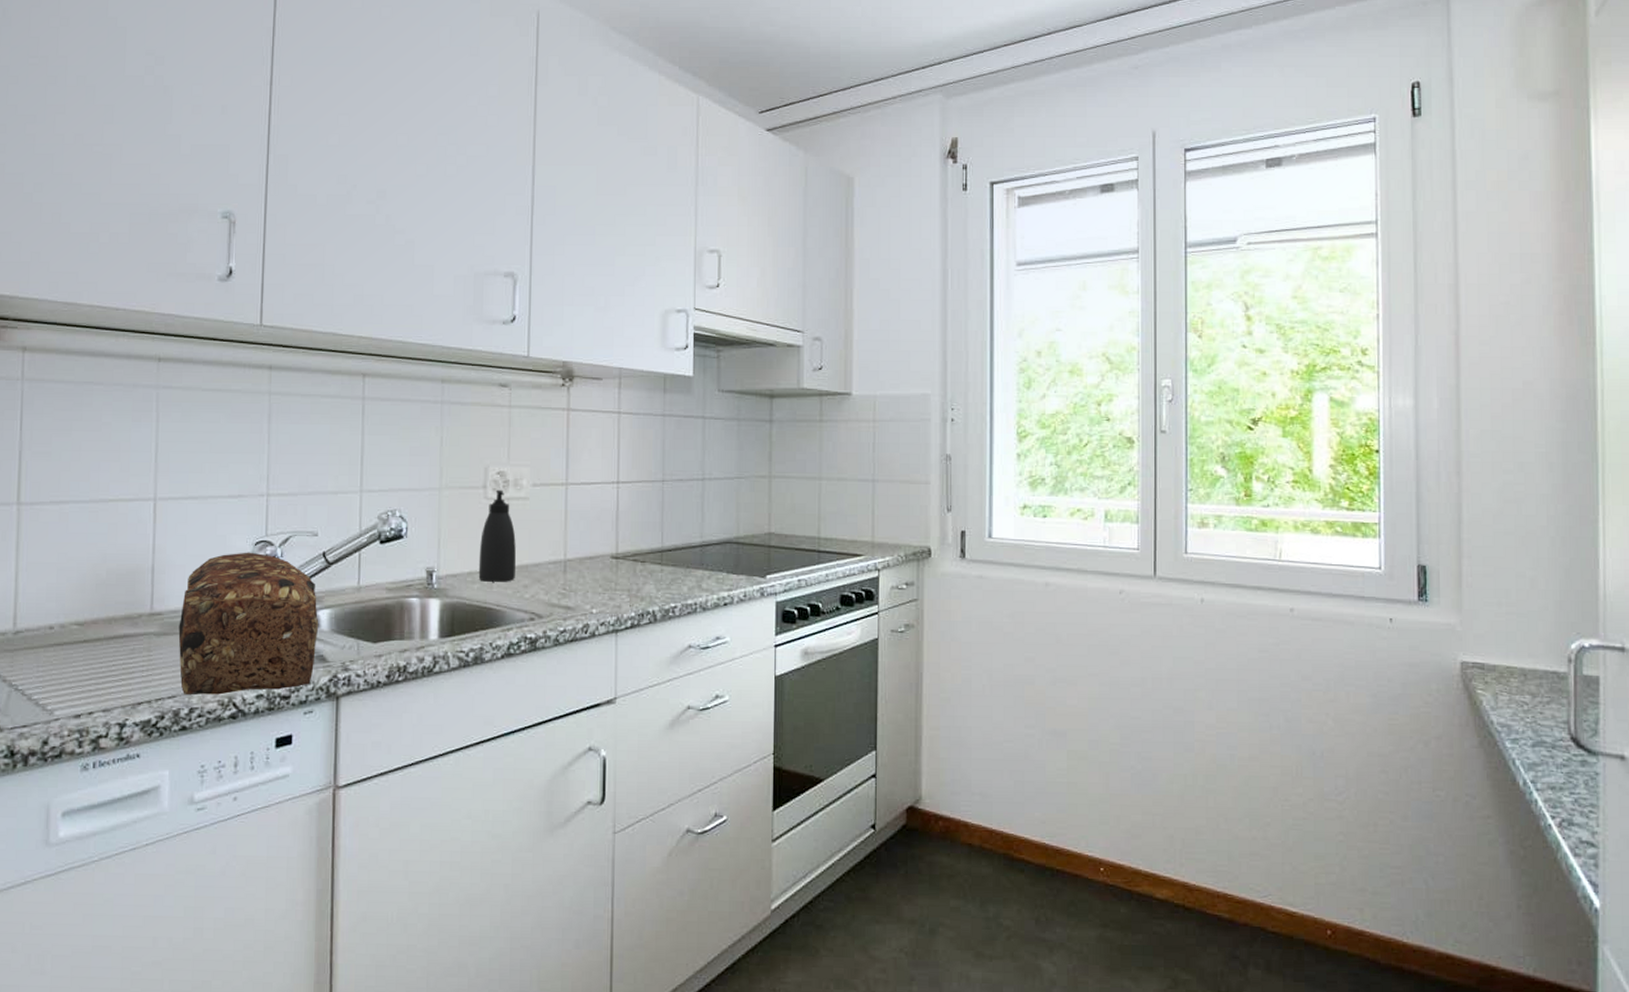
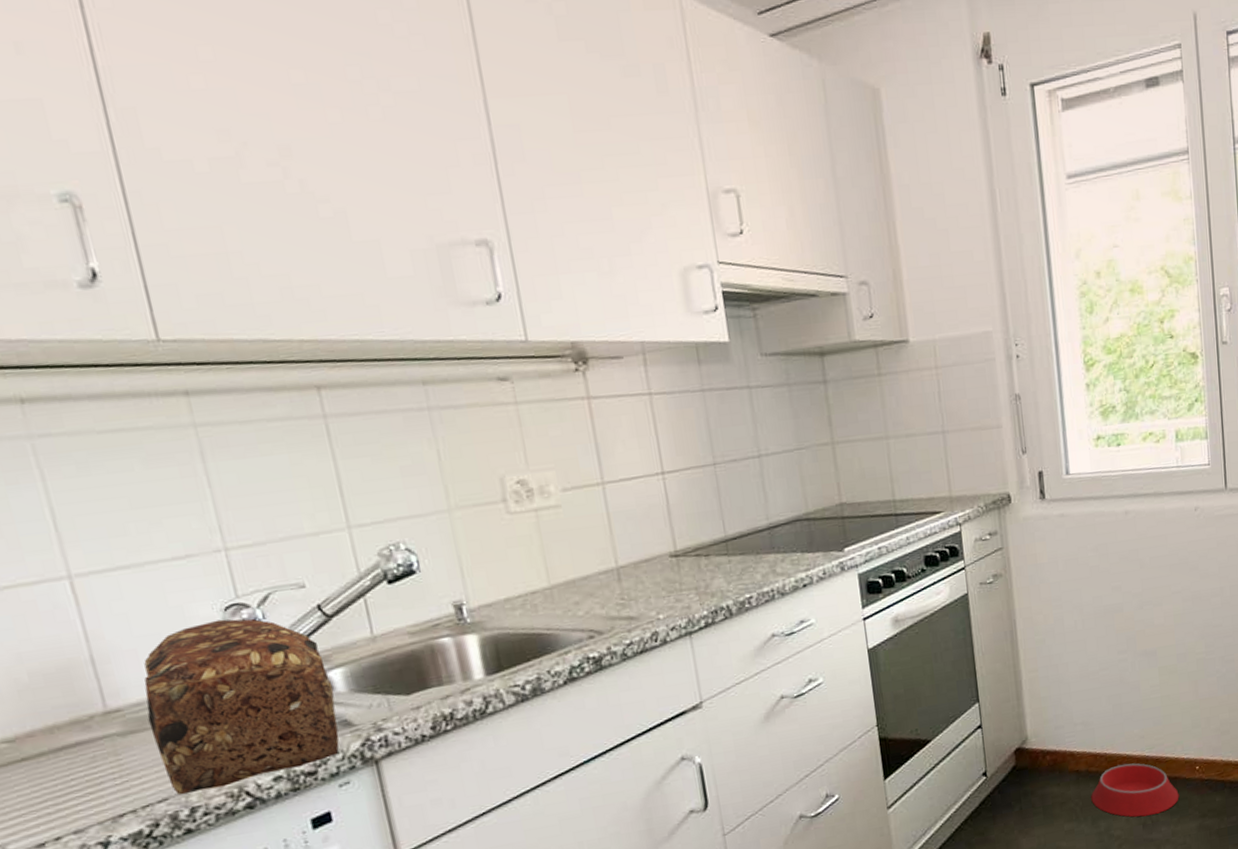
soap dispenser: present [478,489,516,582] -> none [511,500,563,606]
pet bowl: none [982,847,1079,911] -> present [1091,763,1179,817]

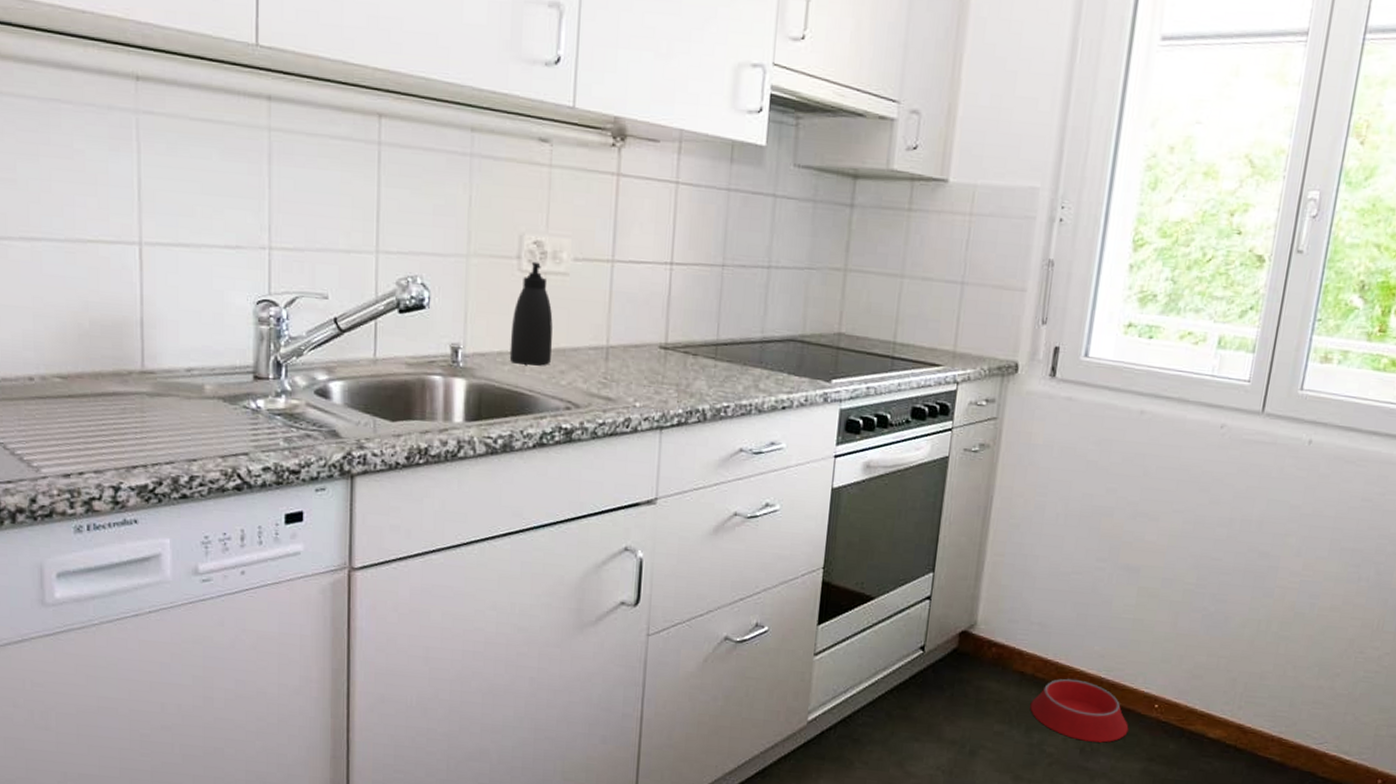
bread loaf: present [144,619,340,796] -> none [174,311,331,464]
soap dispenser: none [511,500,563,606] -> present [509,261,553,366]

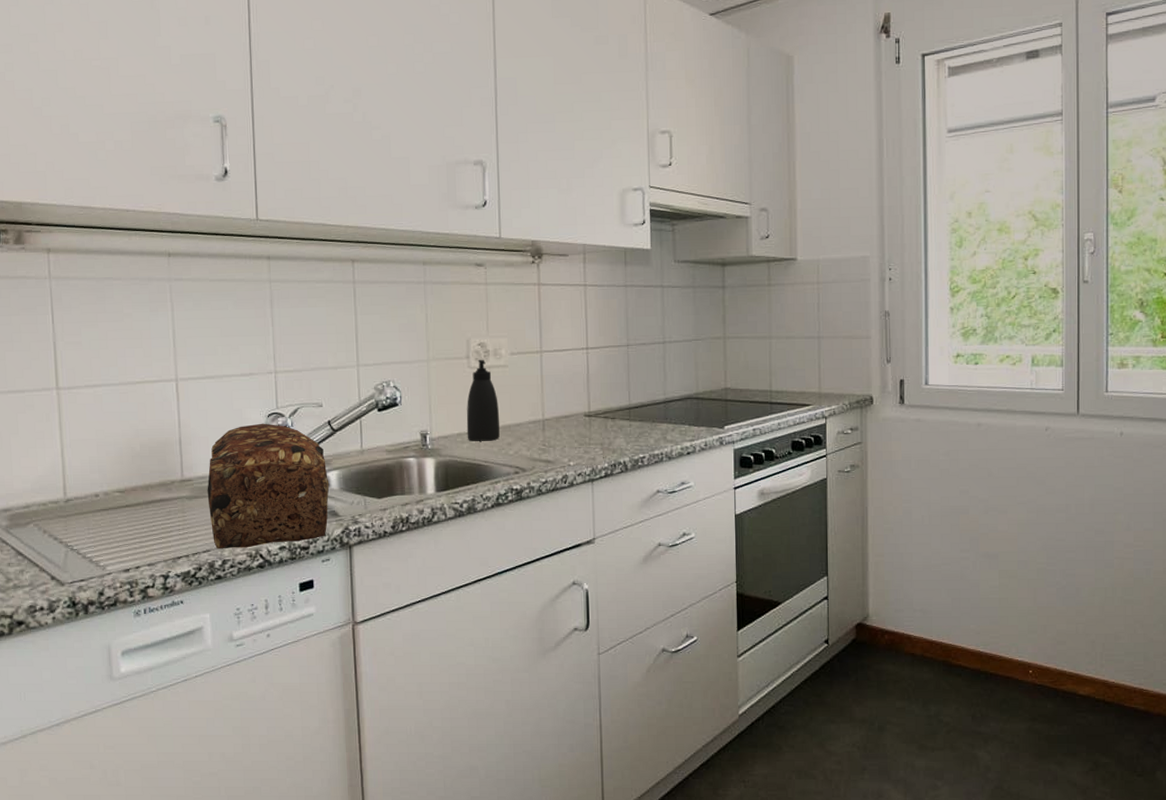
bread loaf: none [174,311,331,464] -> present [207,423,330,549]
pet bowl: present [1030,678,1129,743] -> none [924,655,1010,709]

